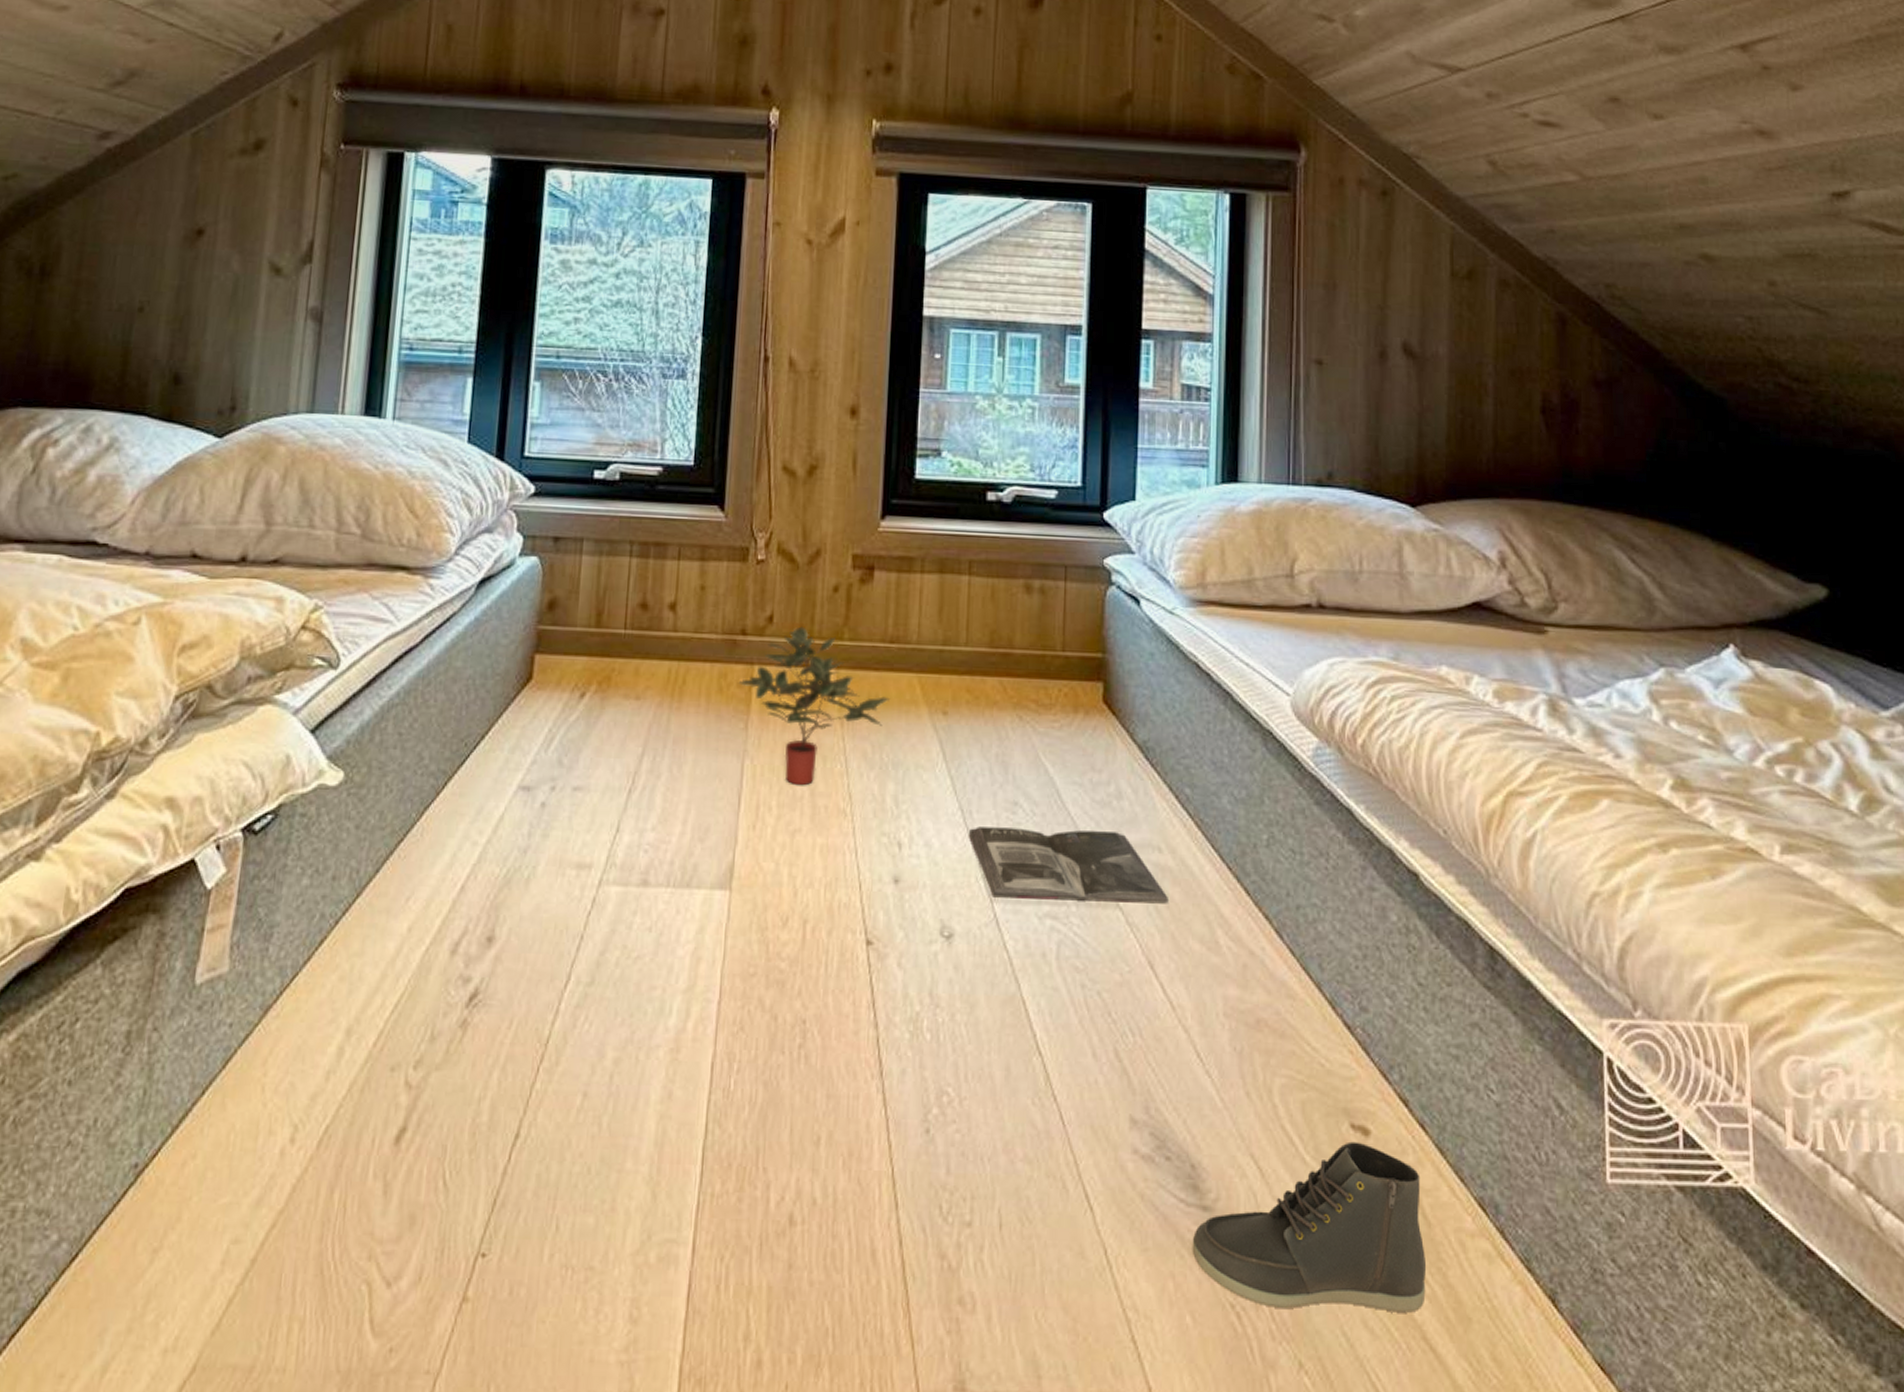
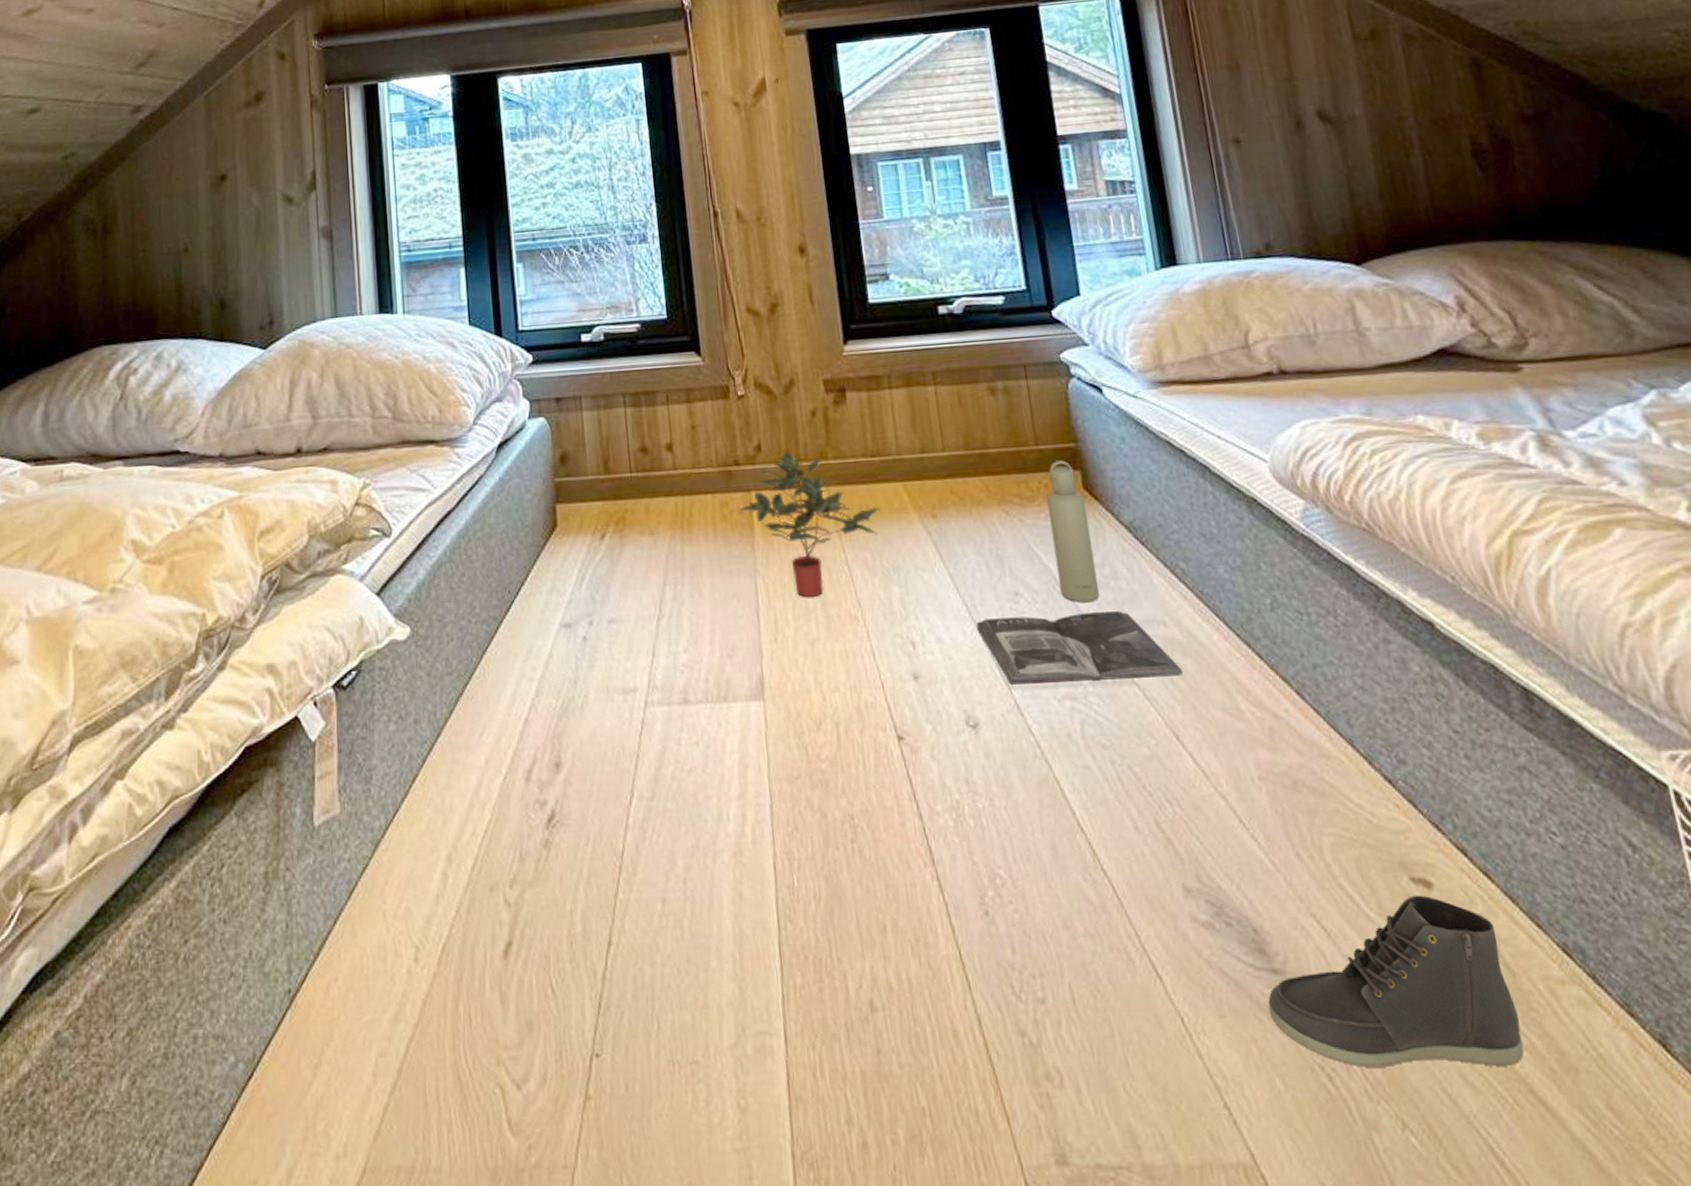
bottle: none [1061,670,1103,820] -> present [1046,460,1100,603]

